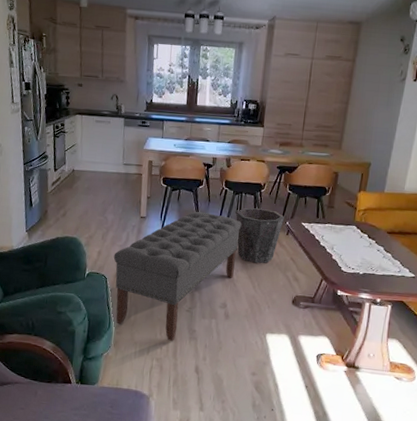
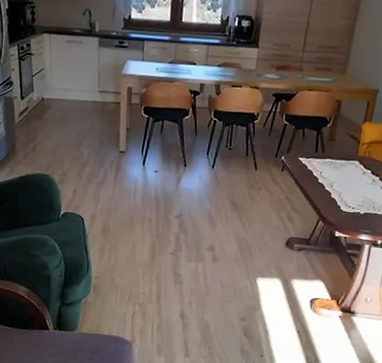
bench: present [113,212,242,341] -> none [90,145,232,286]
waste bin: present [235,207,285,264] -> none [225,140,280,203]

